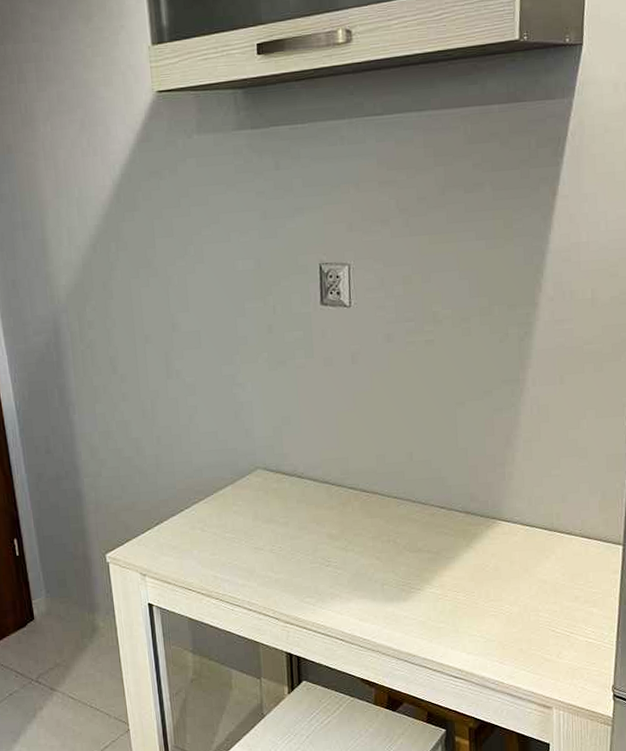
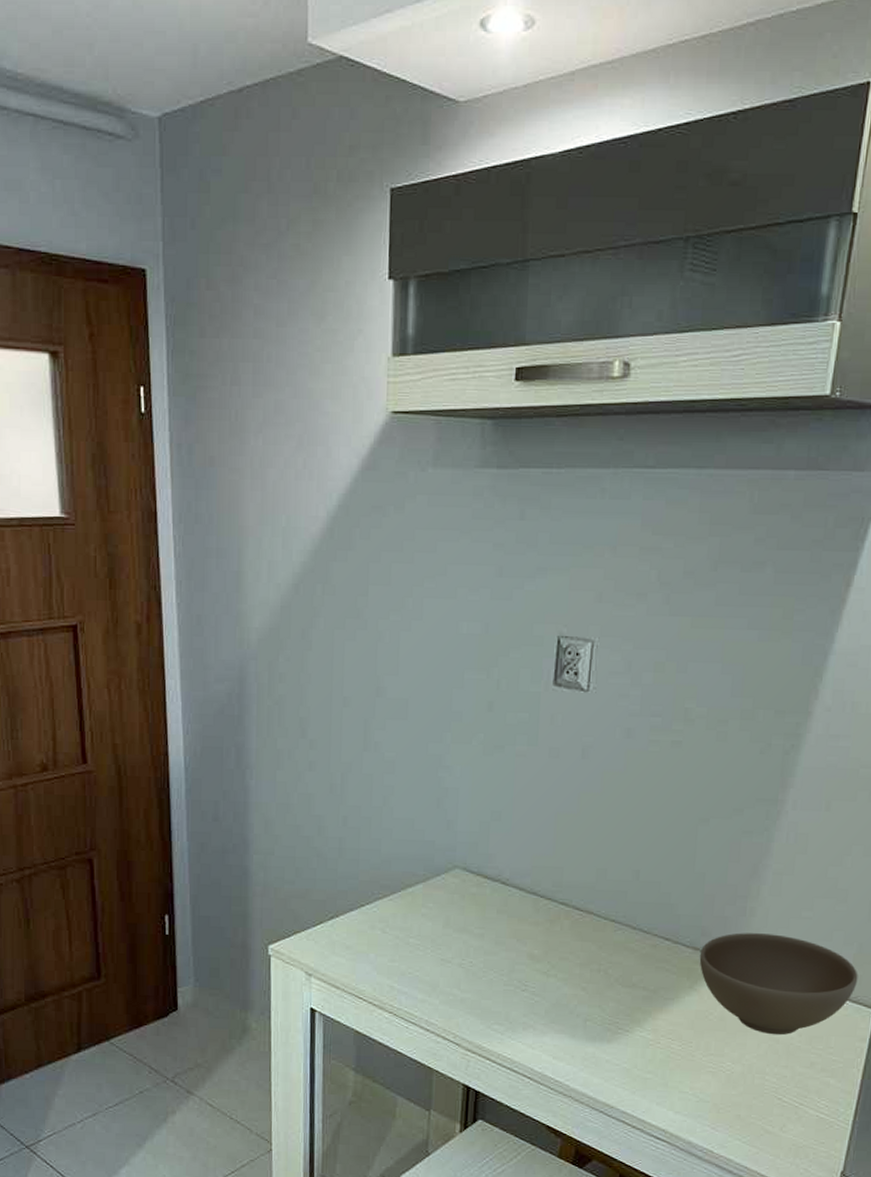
bowl: none [471,492,605,578] -> present [699,933,858,1035]

